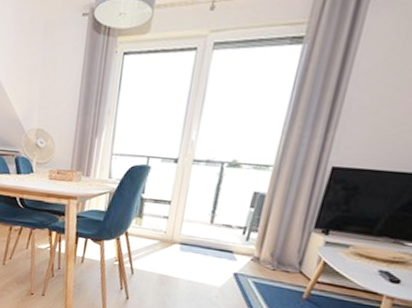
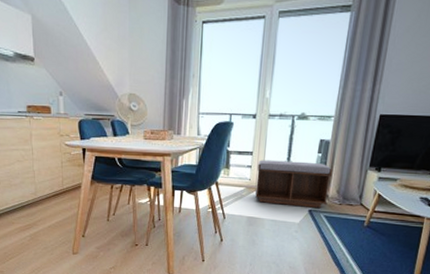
bench: none [170,210,267,272] -> present [255,160,332,208]

